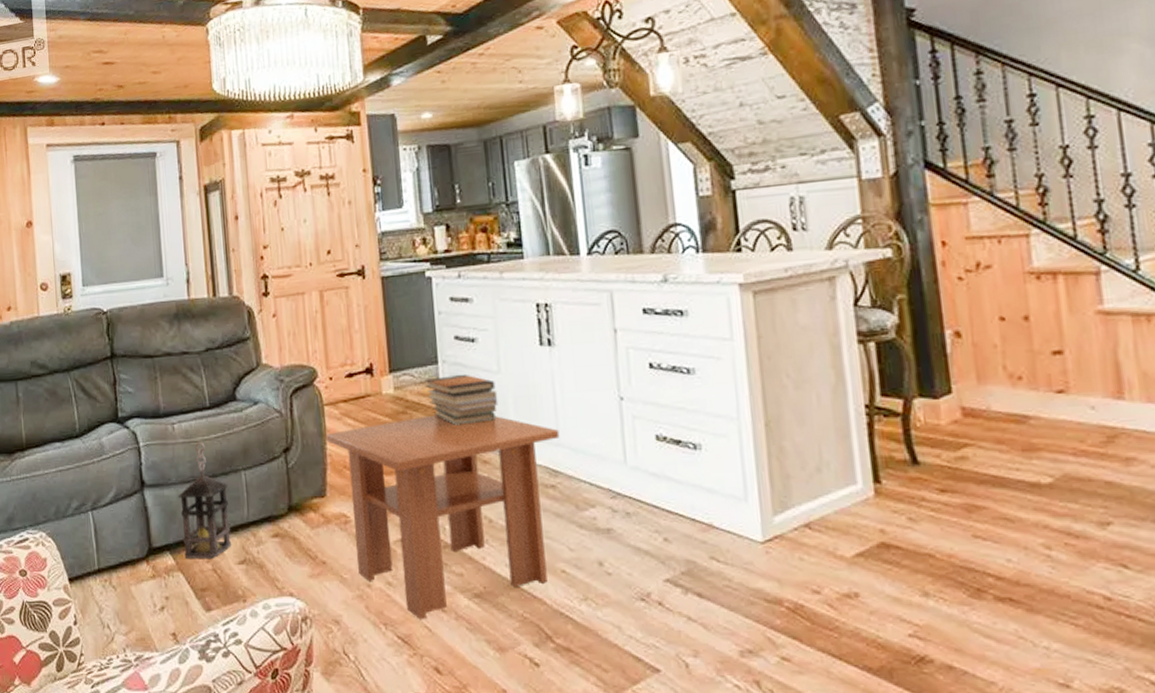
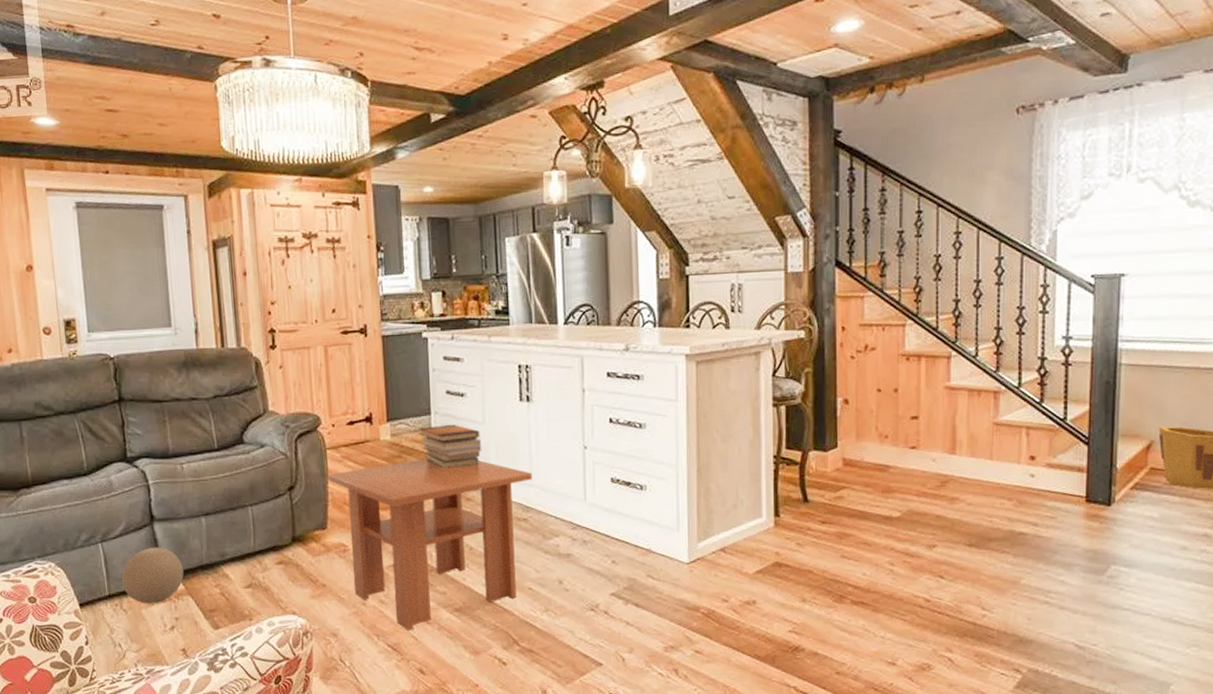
ball: none [111,516,174,580] -> present [121,547,184,604]
lantern: present [178,441,232,558] -> none [187,480,239,584]

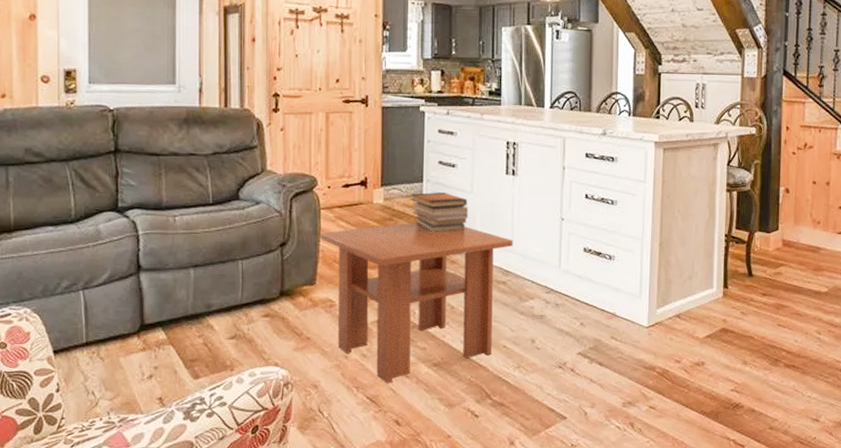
ball: present [121,547,184,604] -> none [101,296,167,352]

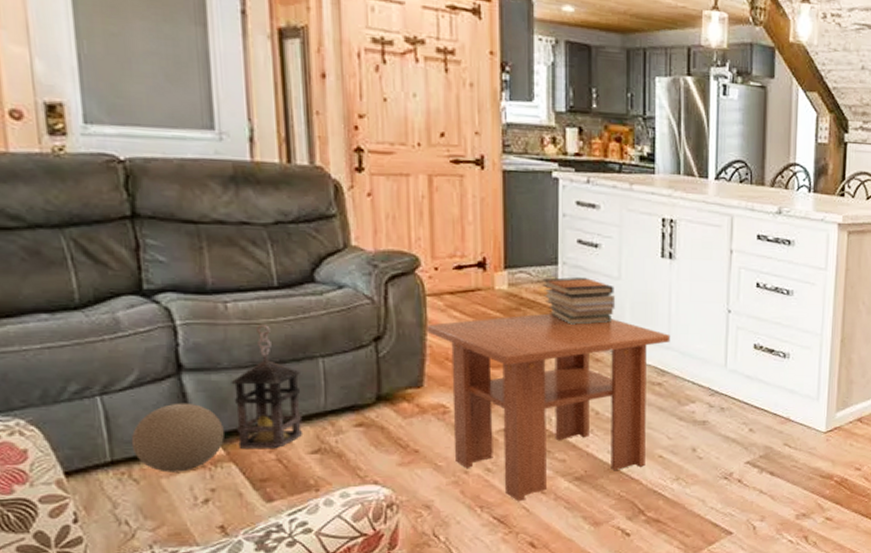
ball: none [101,296,167,352] -> present [131,403,224,473]
lantern: none [174,233,225,334] -> present [231,323,304,448]

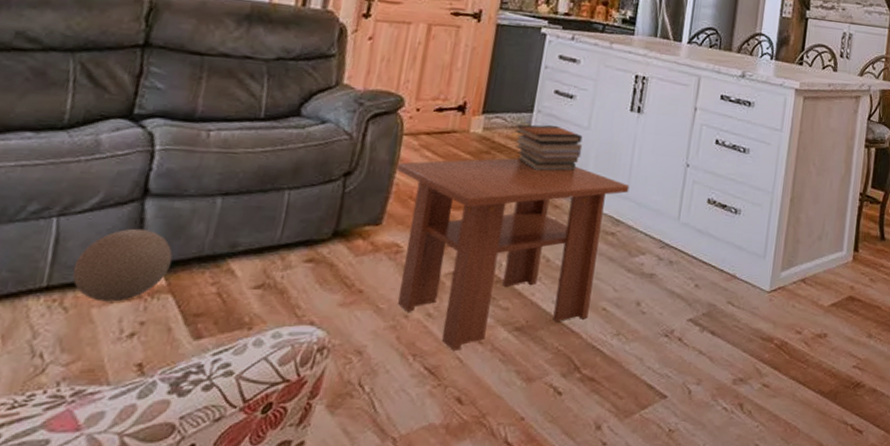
lantern: present [231,323,304,448] -> none [181,153,264,281]

